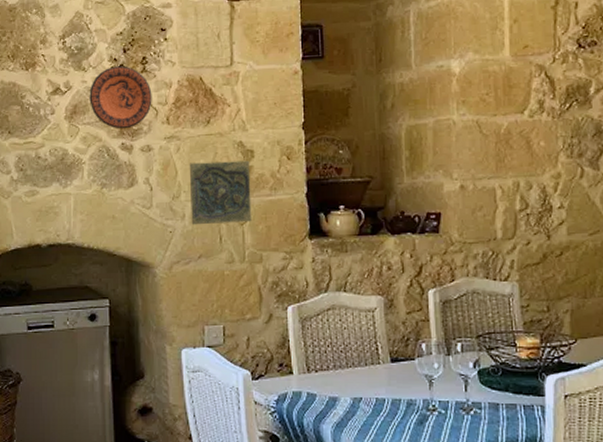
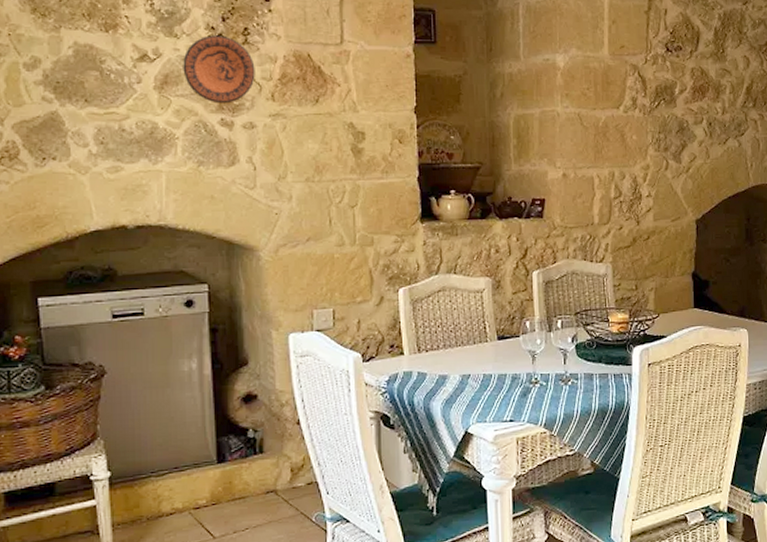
decorative tile: present [189,160,252,225] -> none [296,142,363,207]

